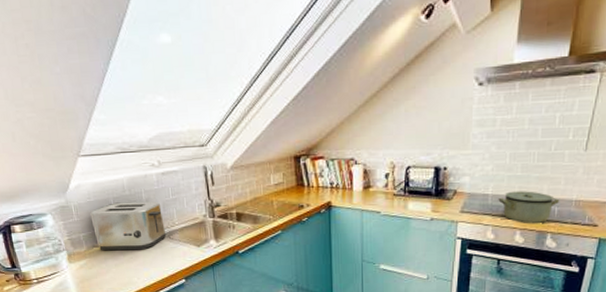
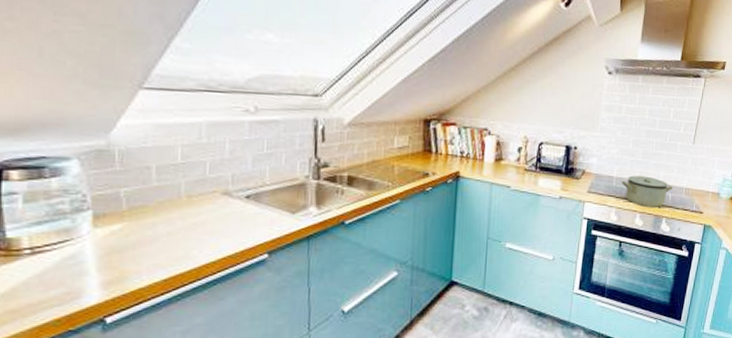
toaster: present [90,201,166,251] -> none [142,151,251,215]

